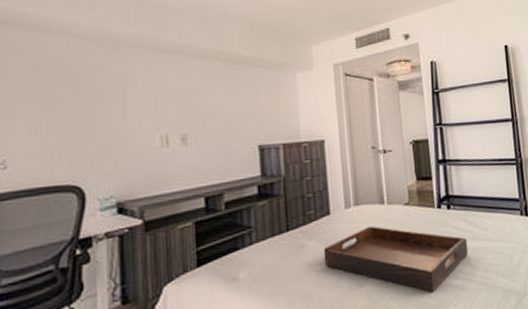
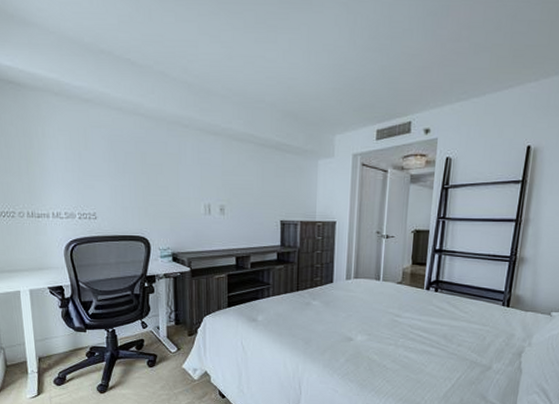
serving tray: present [323,226,469,293] -> none [323,296,448,354]

